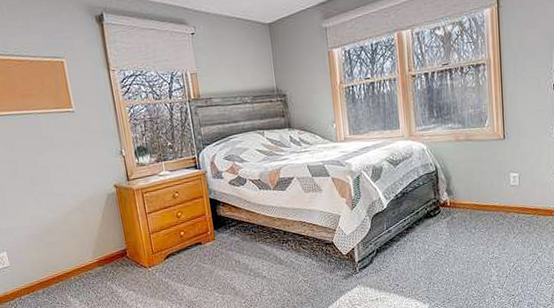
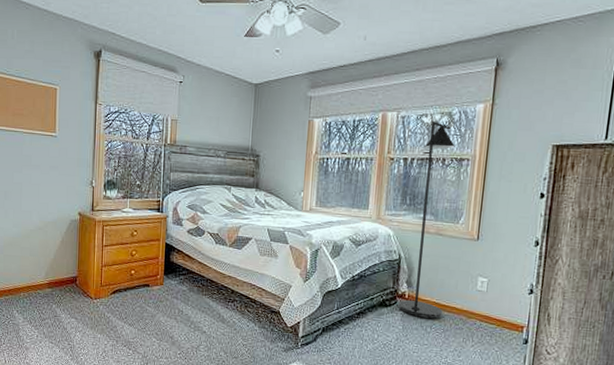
floor lamp: none [442,33,483,221] -> present [398,122,455,319]

